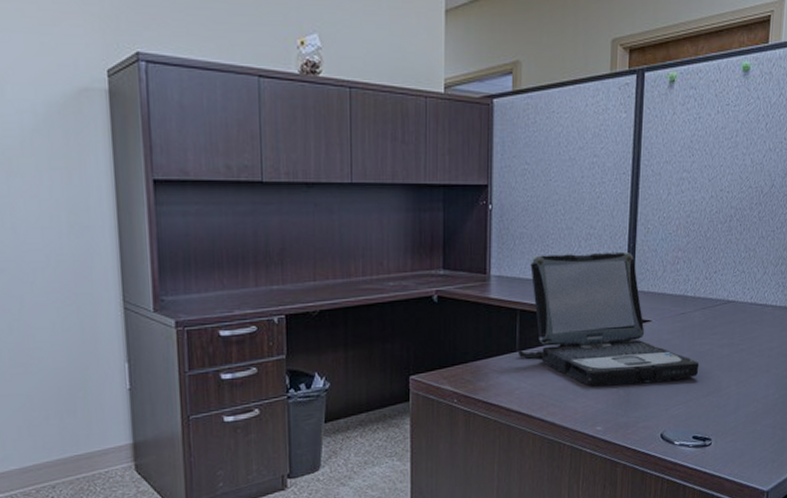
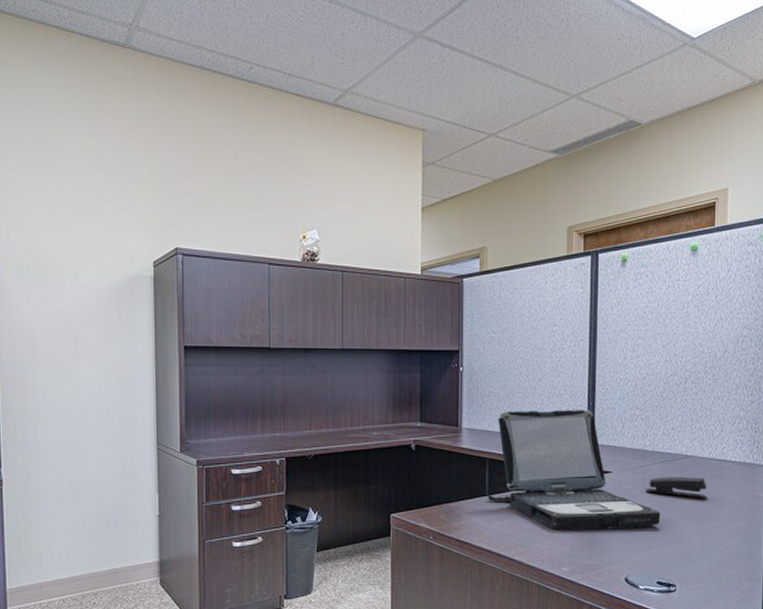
stapler: none [684,323,747,347] -> present [645,476,707,499]

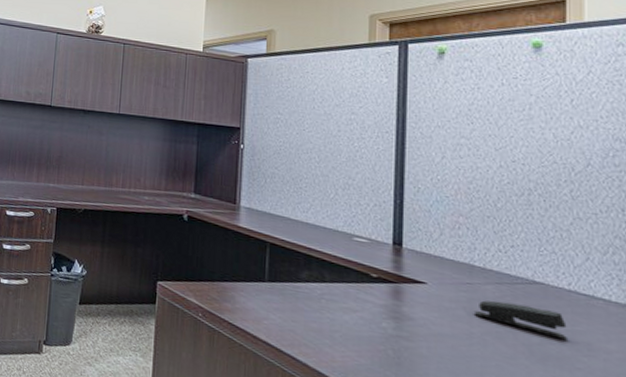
laptop: present [487,409,661,531] -> none [266,195,497,359]

